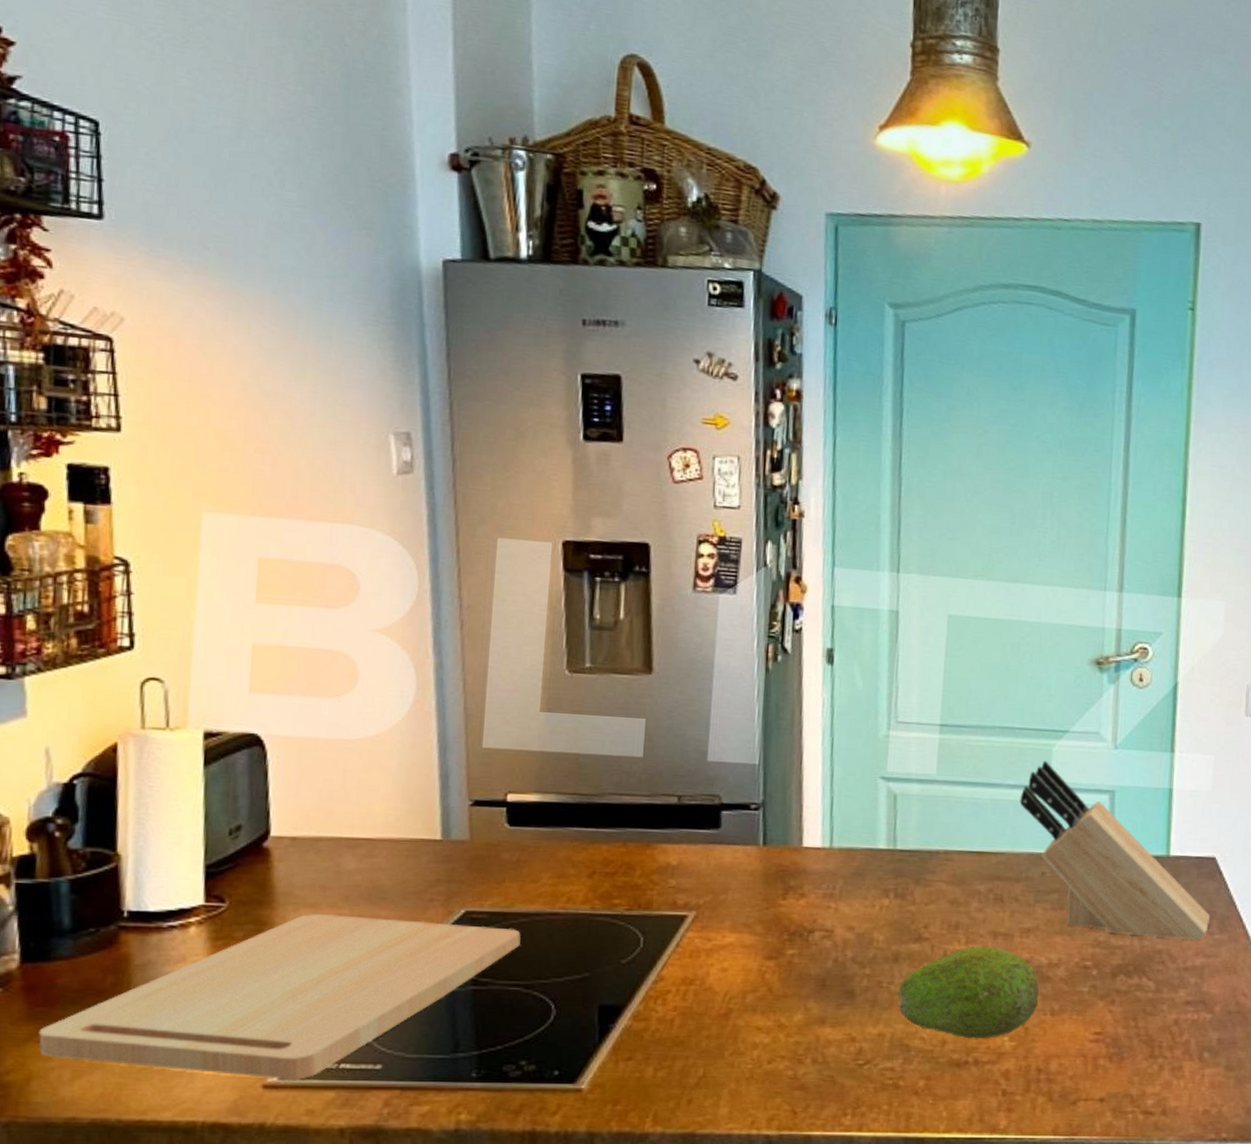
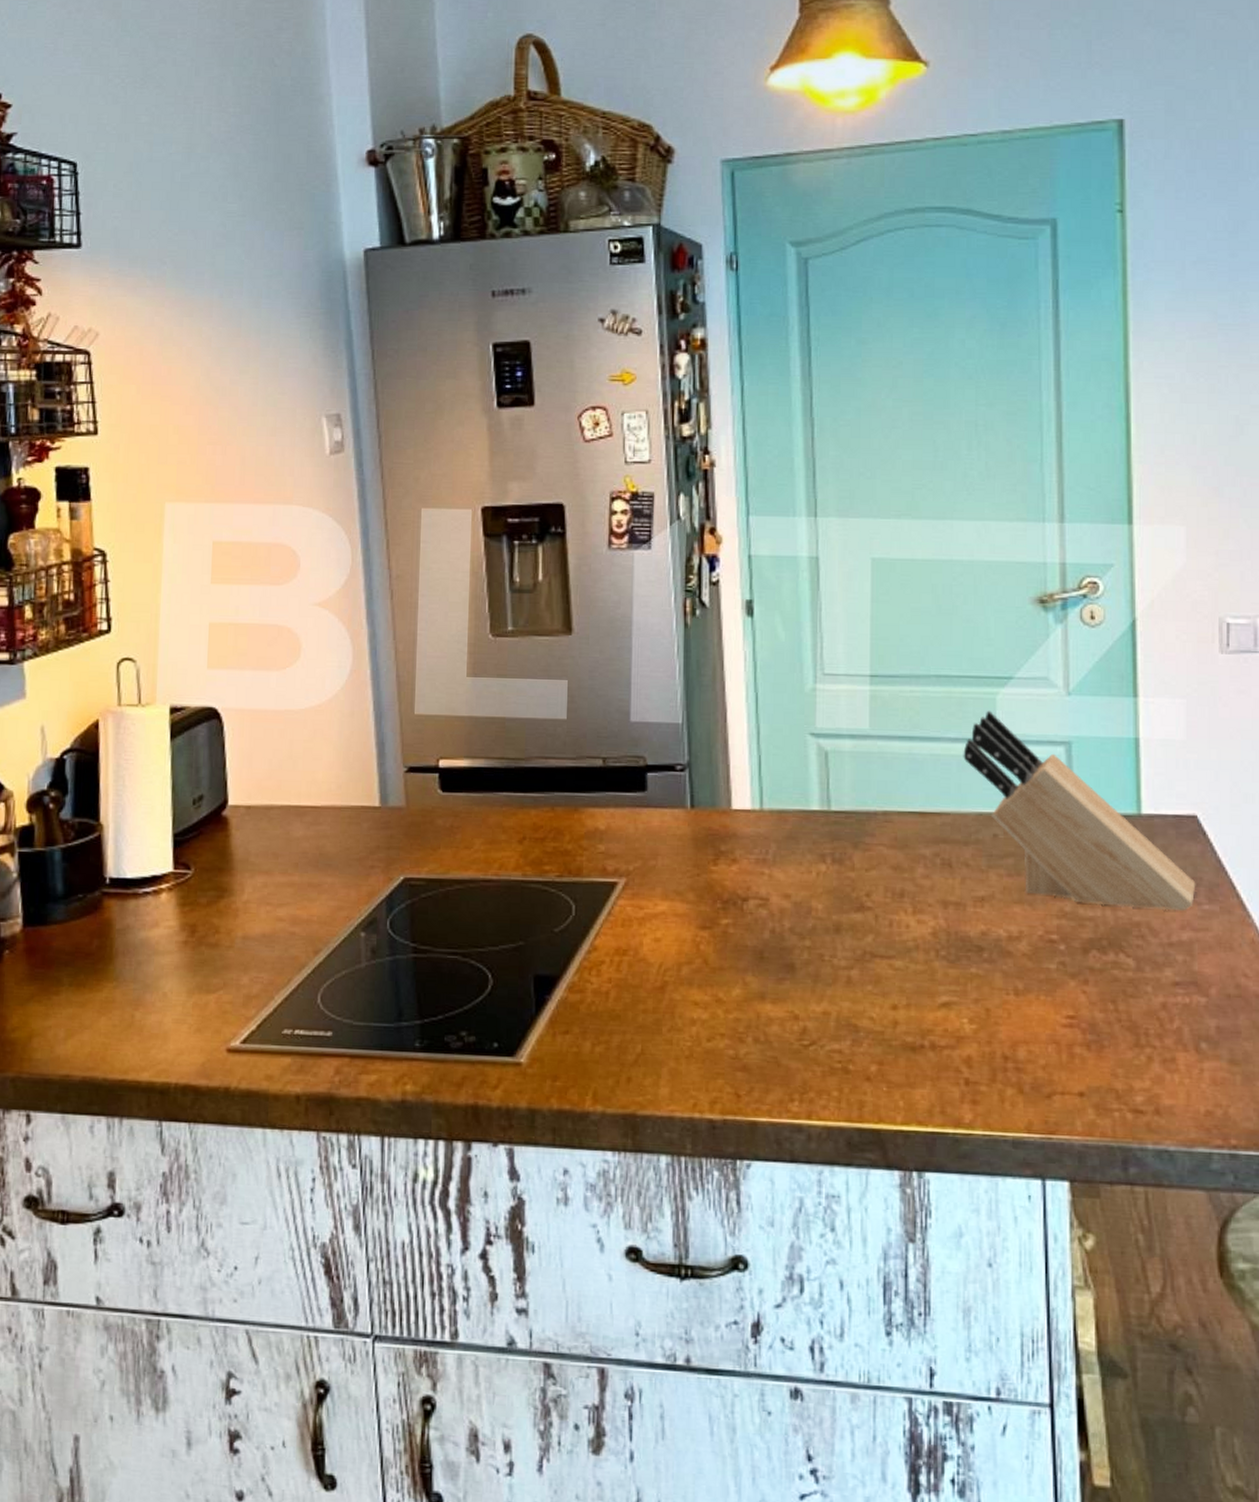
cutting board: present [39,913,521,1080] -> none [38,880,457,1045]
fruit: present [897,945,1040,1039] -> none [841,916,1000,1021]

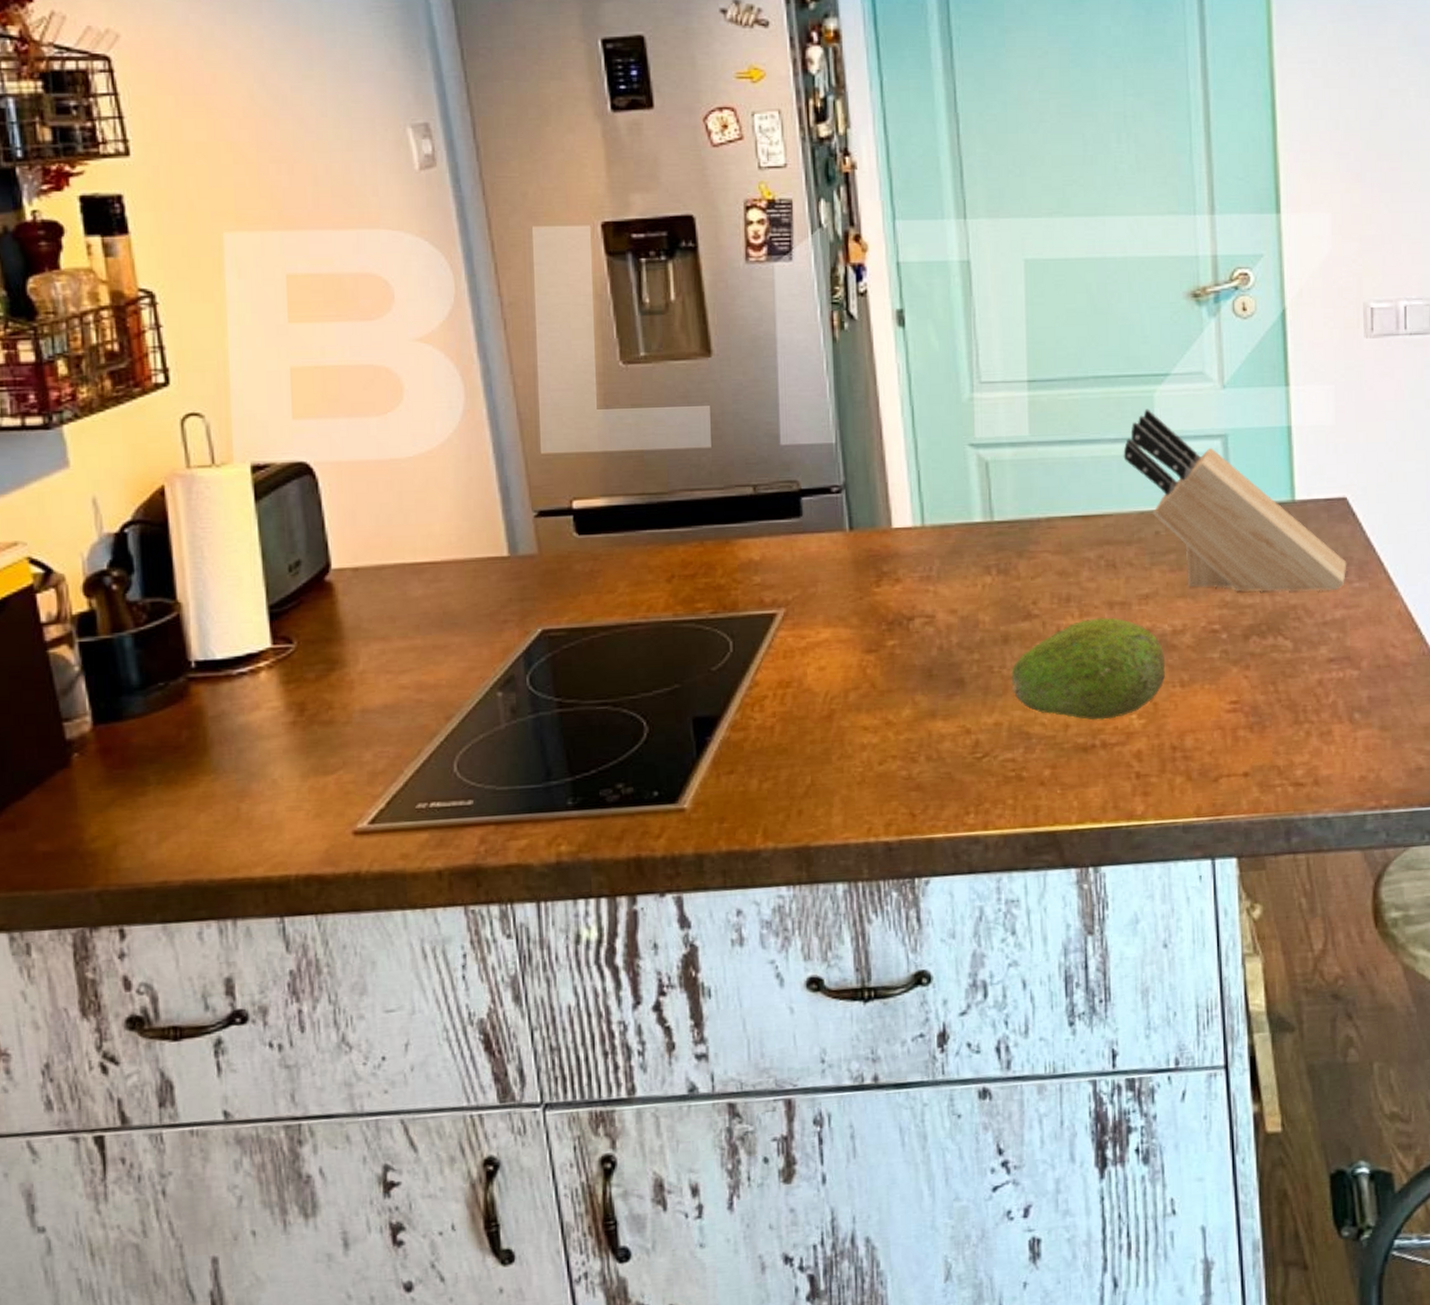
fruit: none [841,916,1000,1021] -> present [1011,617,1166,720]

